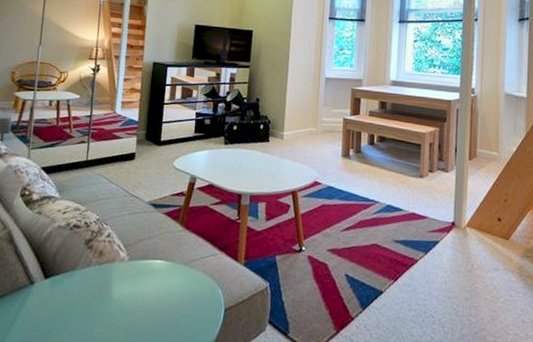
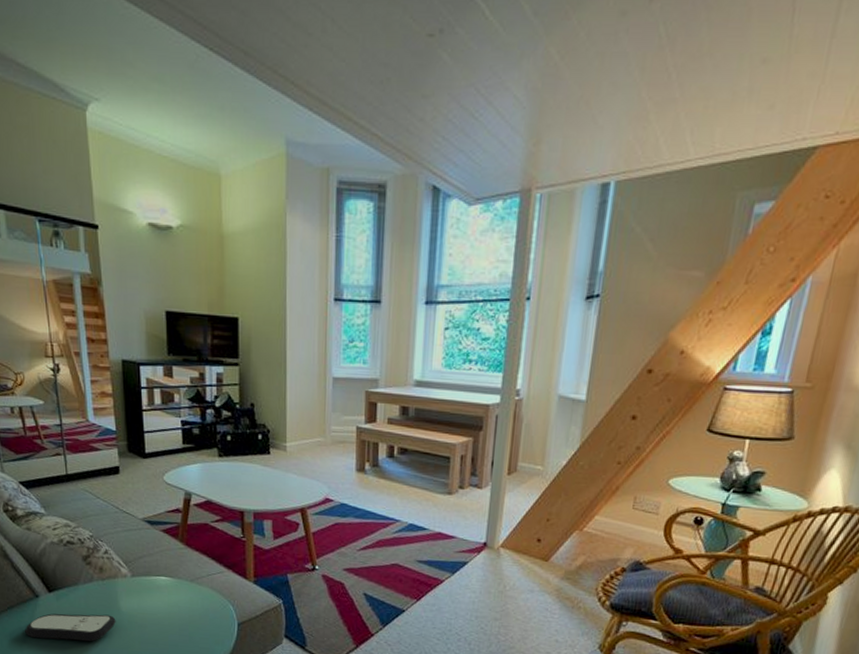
remote control: none [11,301,106,333] -> present [25,613,116,642]

